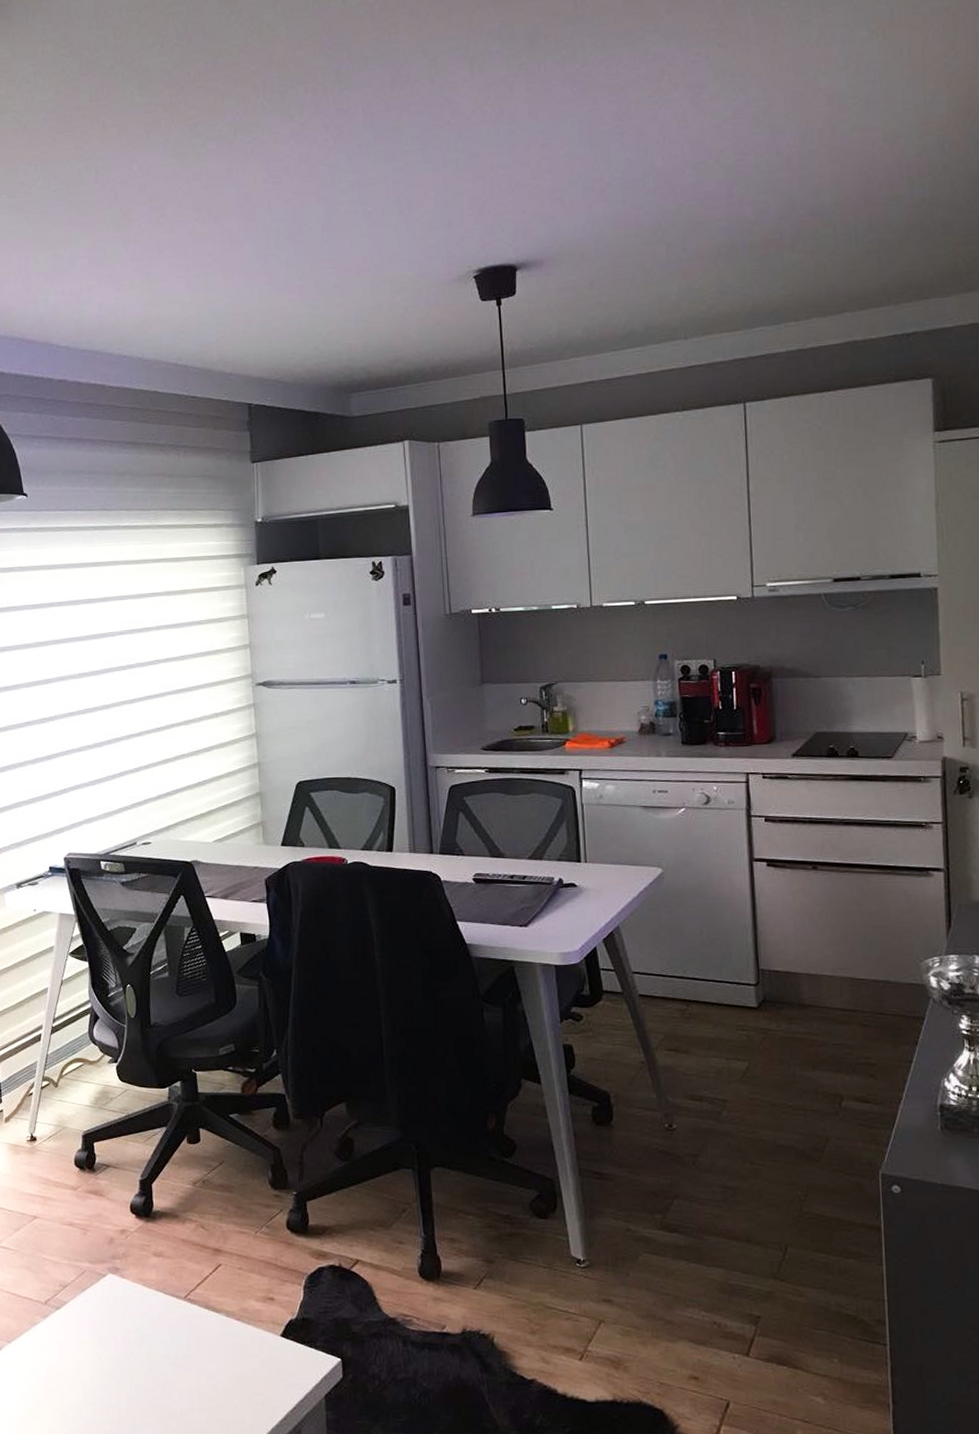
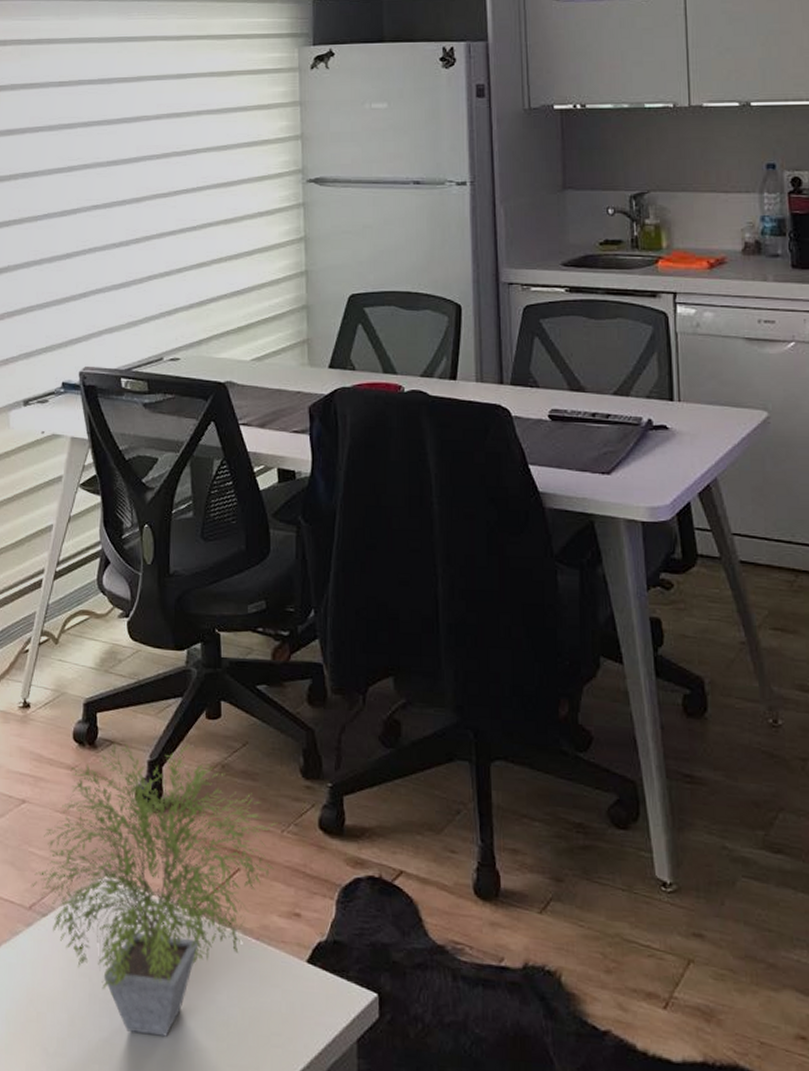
potted plant: none [45,1165,252,1400] -> present [30,743,278,1037]

